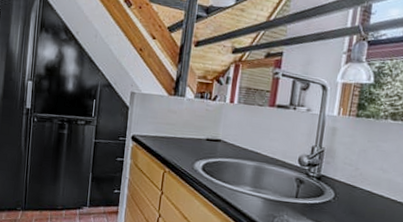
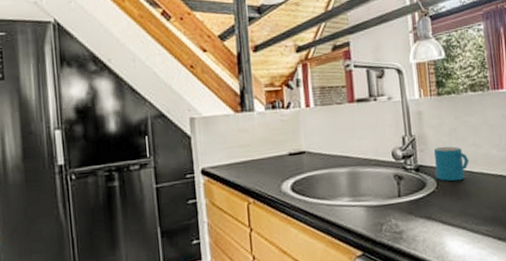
mug: none [335,163,372,198] -> present [433,146,469,182]

